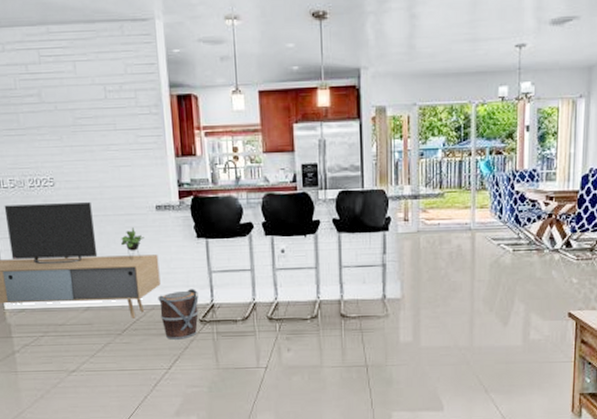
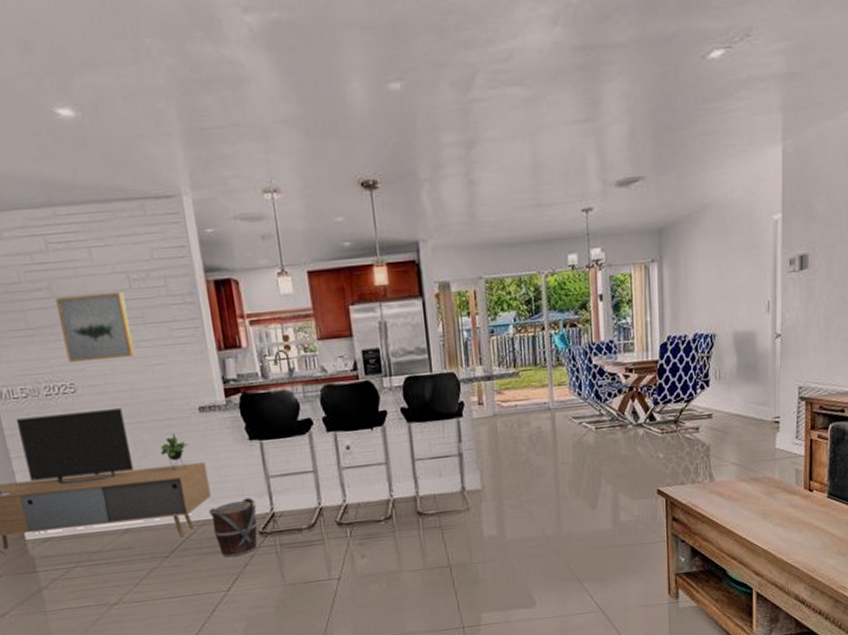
wall art: none [43,102,105,161] -> present [55,292,134,364]

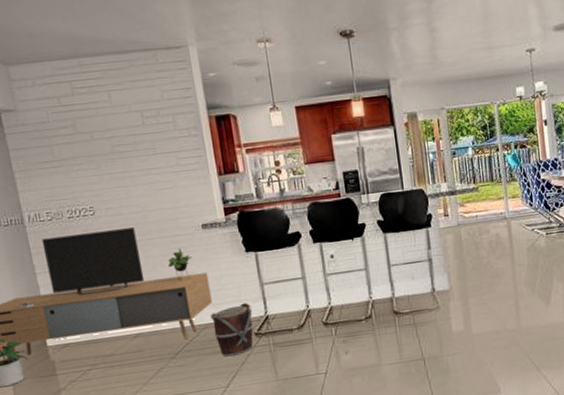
wall art: present [55,292,134,364] -> none [78,128,146,190]

